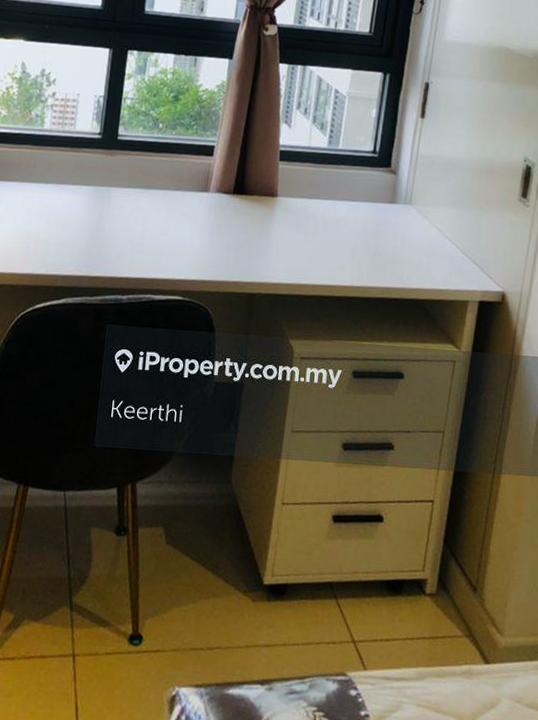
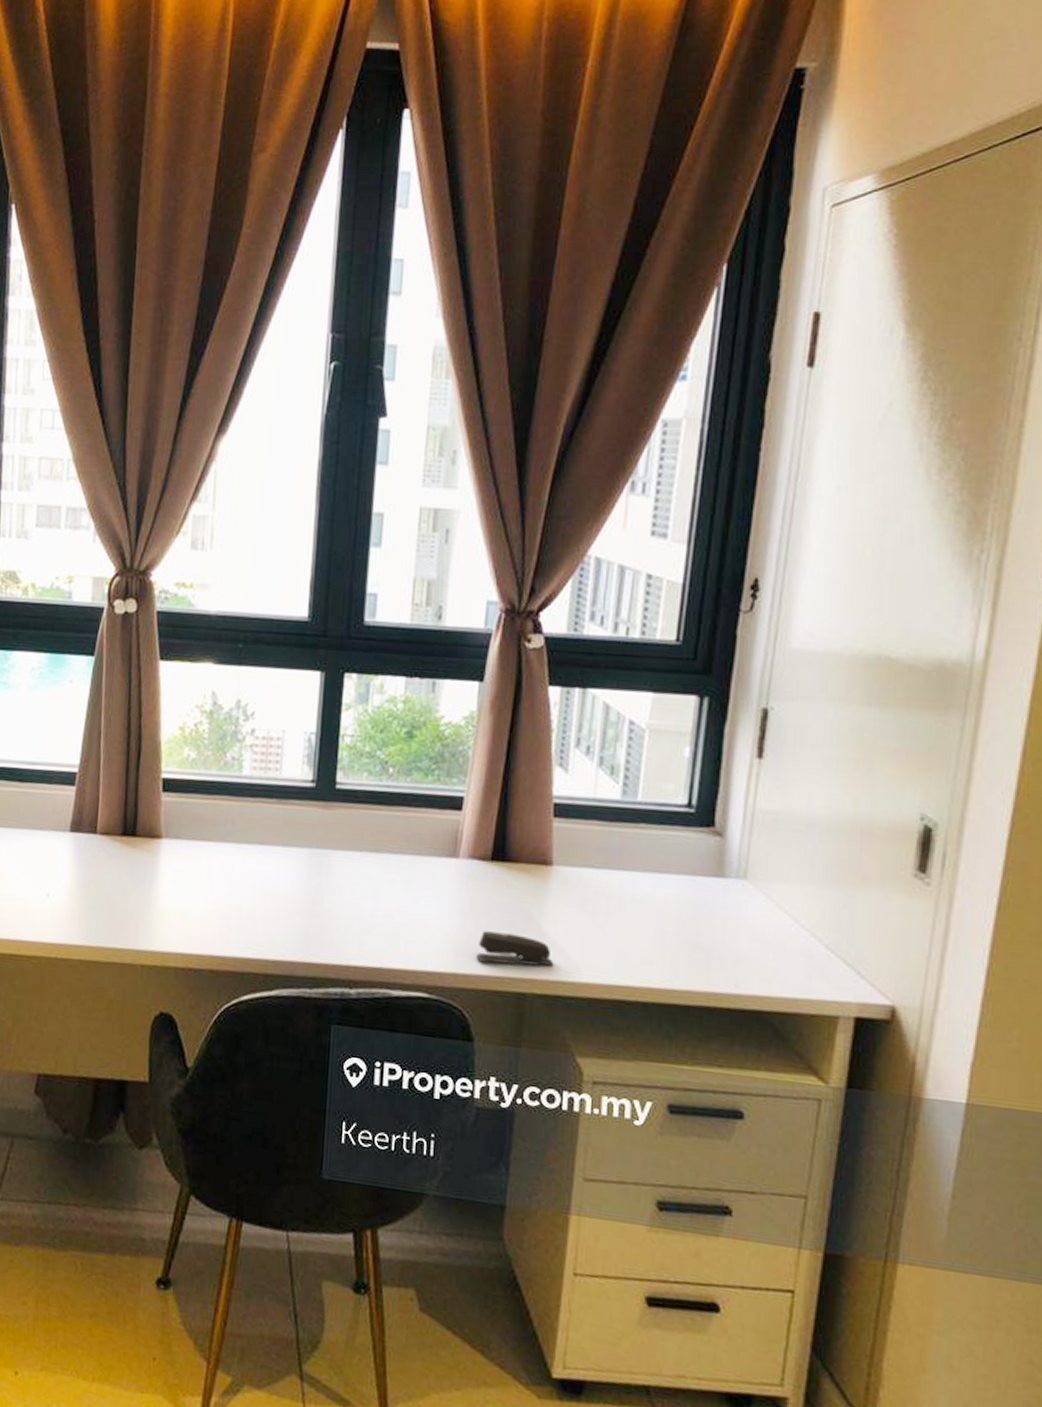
stapler: none [219,247,275,273] -> present [475,931,553,966]

